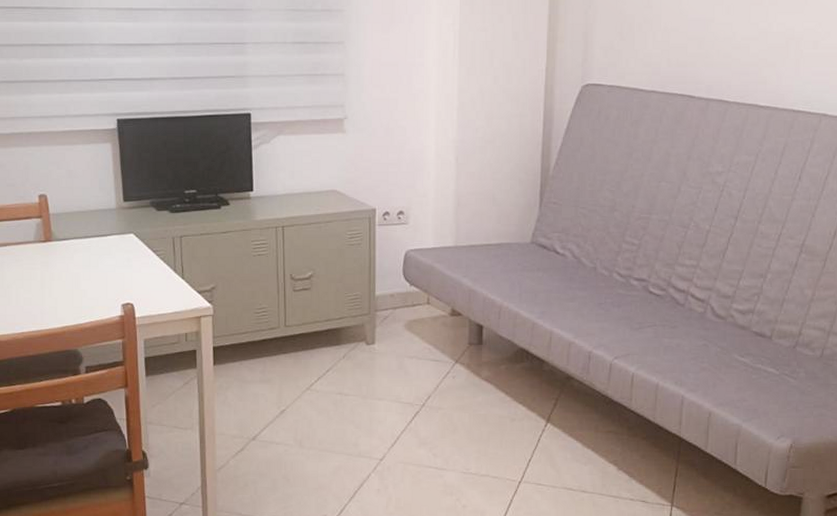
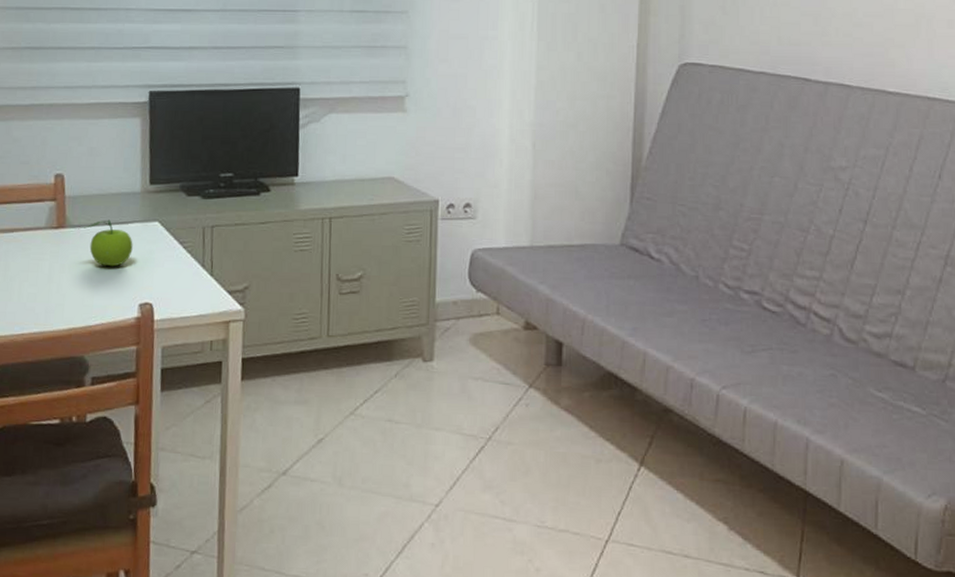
fruit: none [61,233,113,274] -> present [76,220,133,267]

